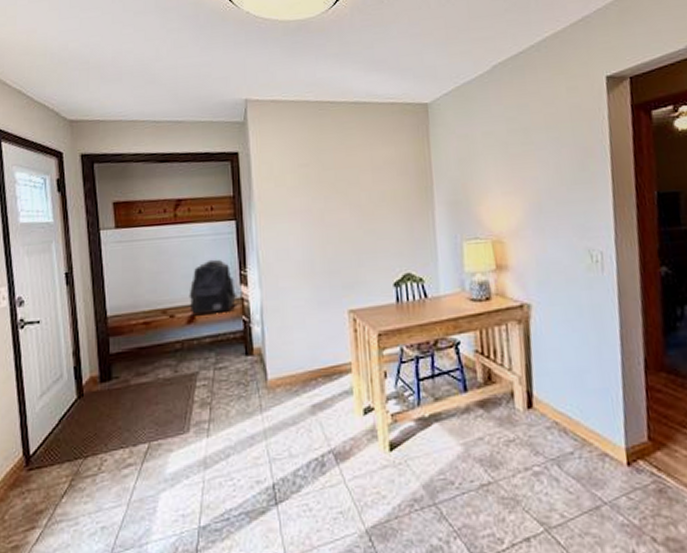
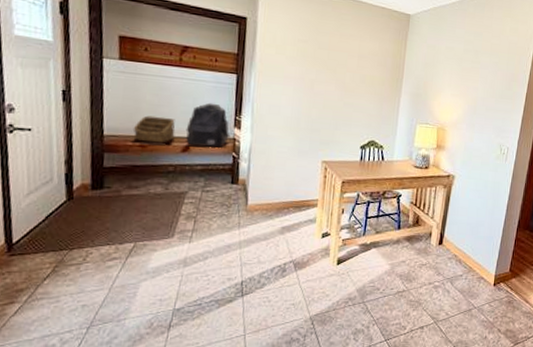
basket: none [135,284,178,318] -> present [133,115,176,143]

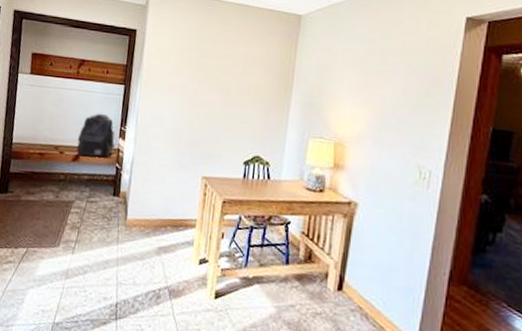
basket: present [133,115,176,143] -> none [35,125,69,152]

